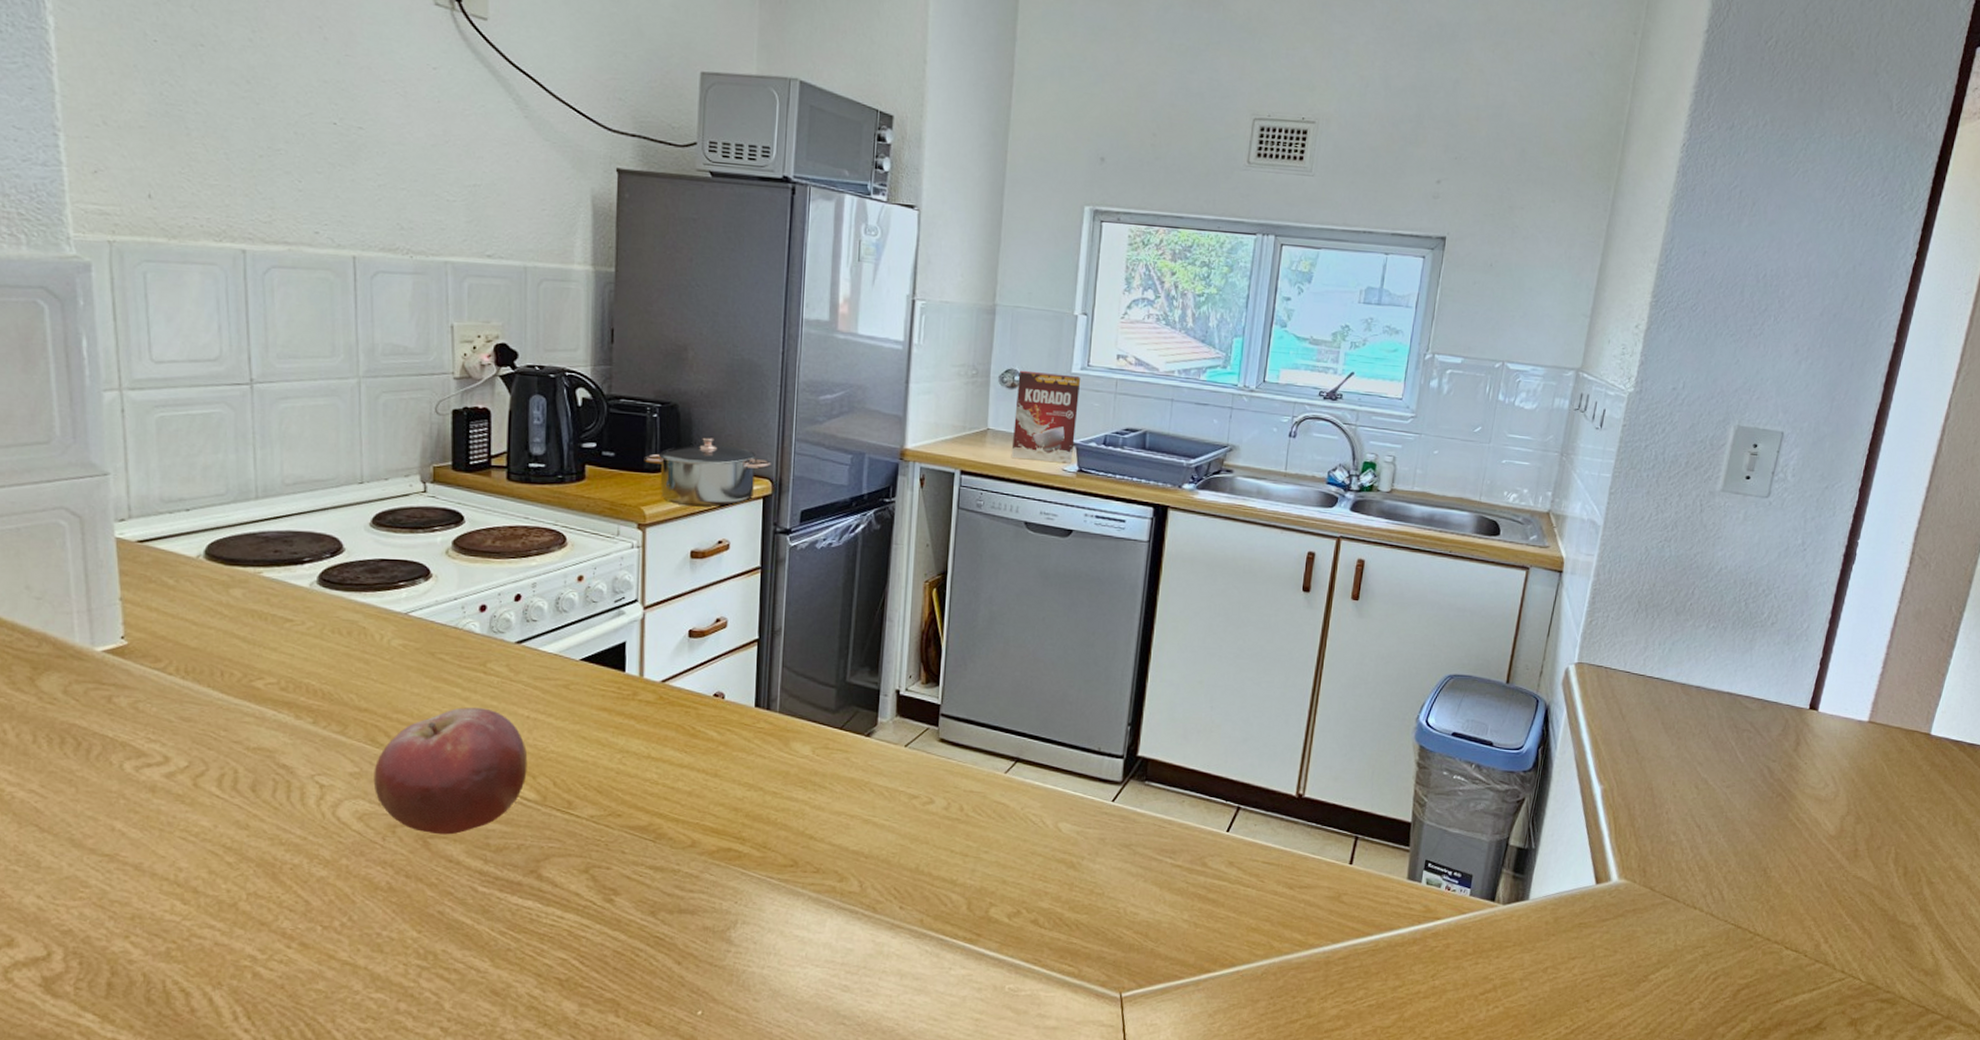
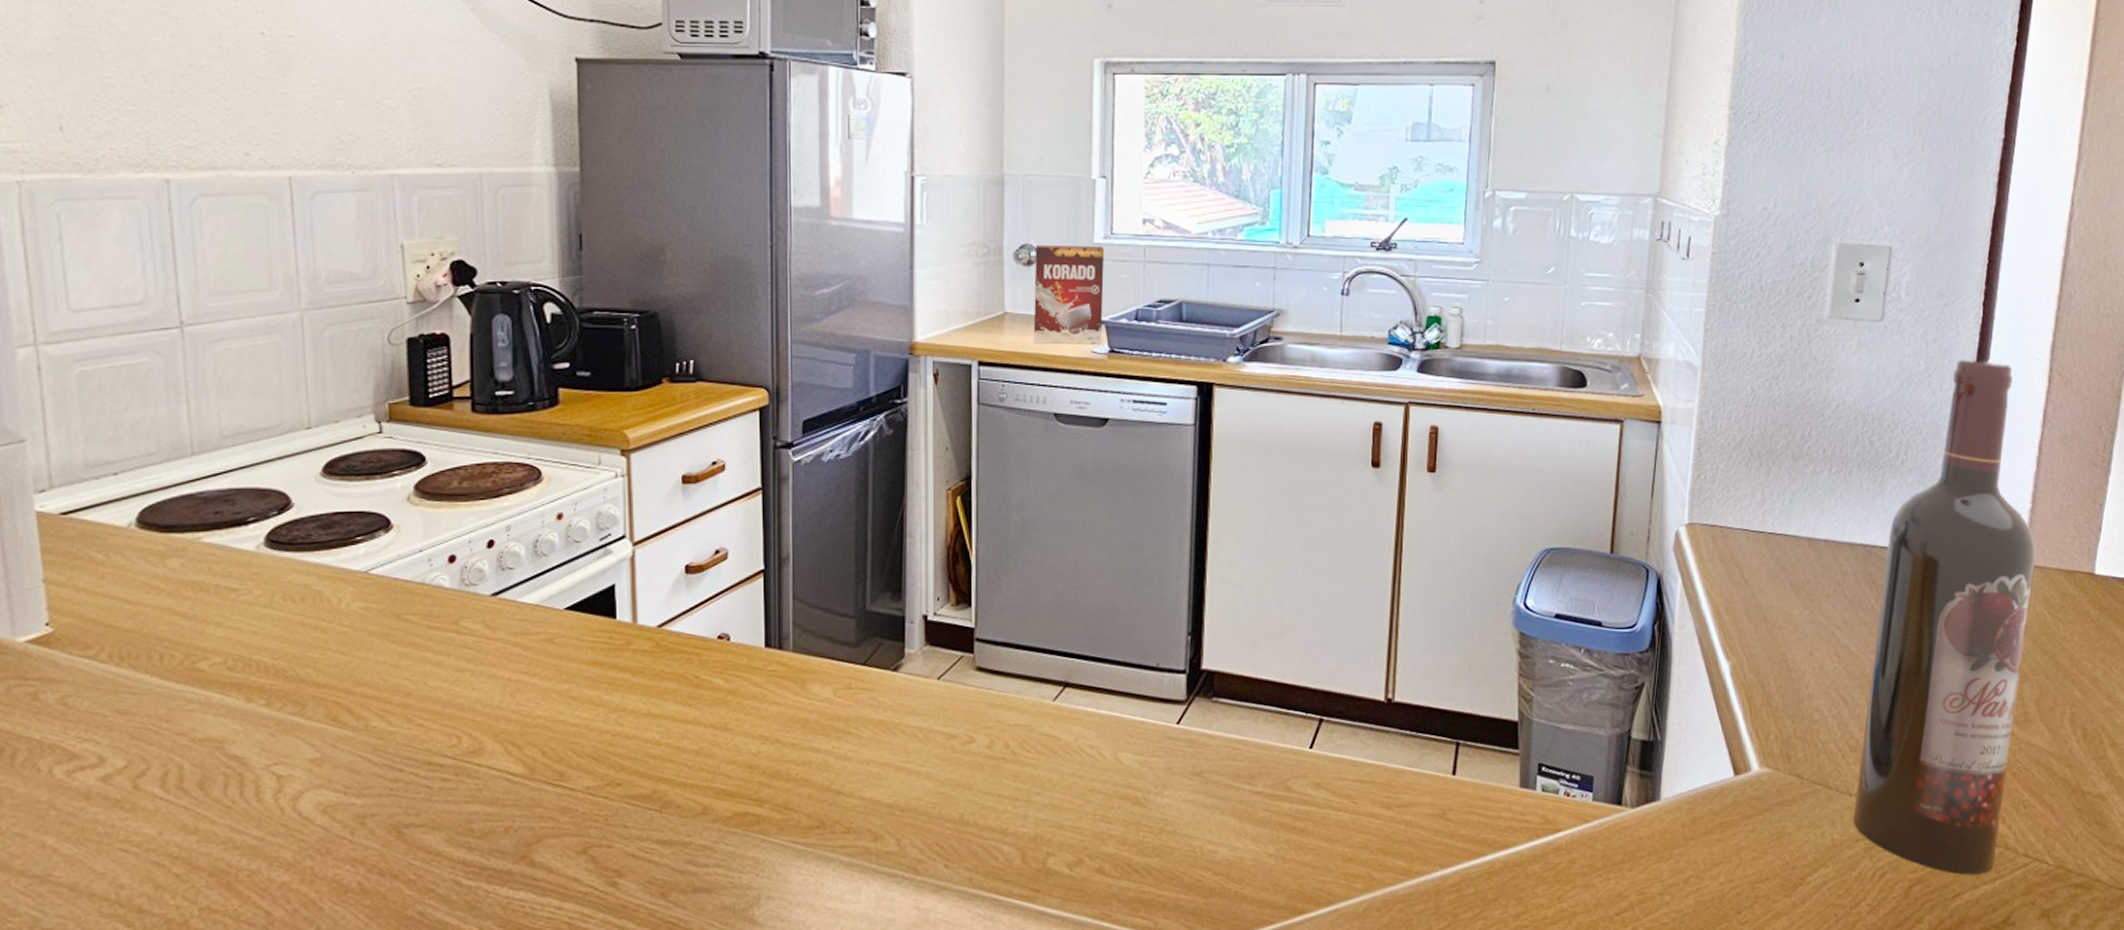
fruit: present [373,707,528,835] -> none [337,672,512,823]
cooking pot: present [644,436,771,507] -> none [623,345,766,425]
wine bottle: none [1695,537,1882,985] -> present [1853,359,2037,875]

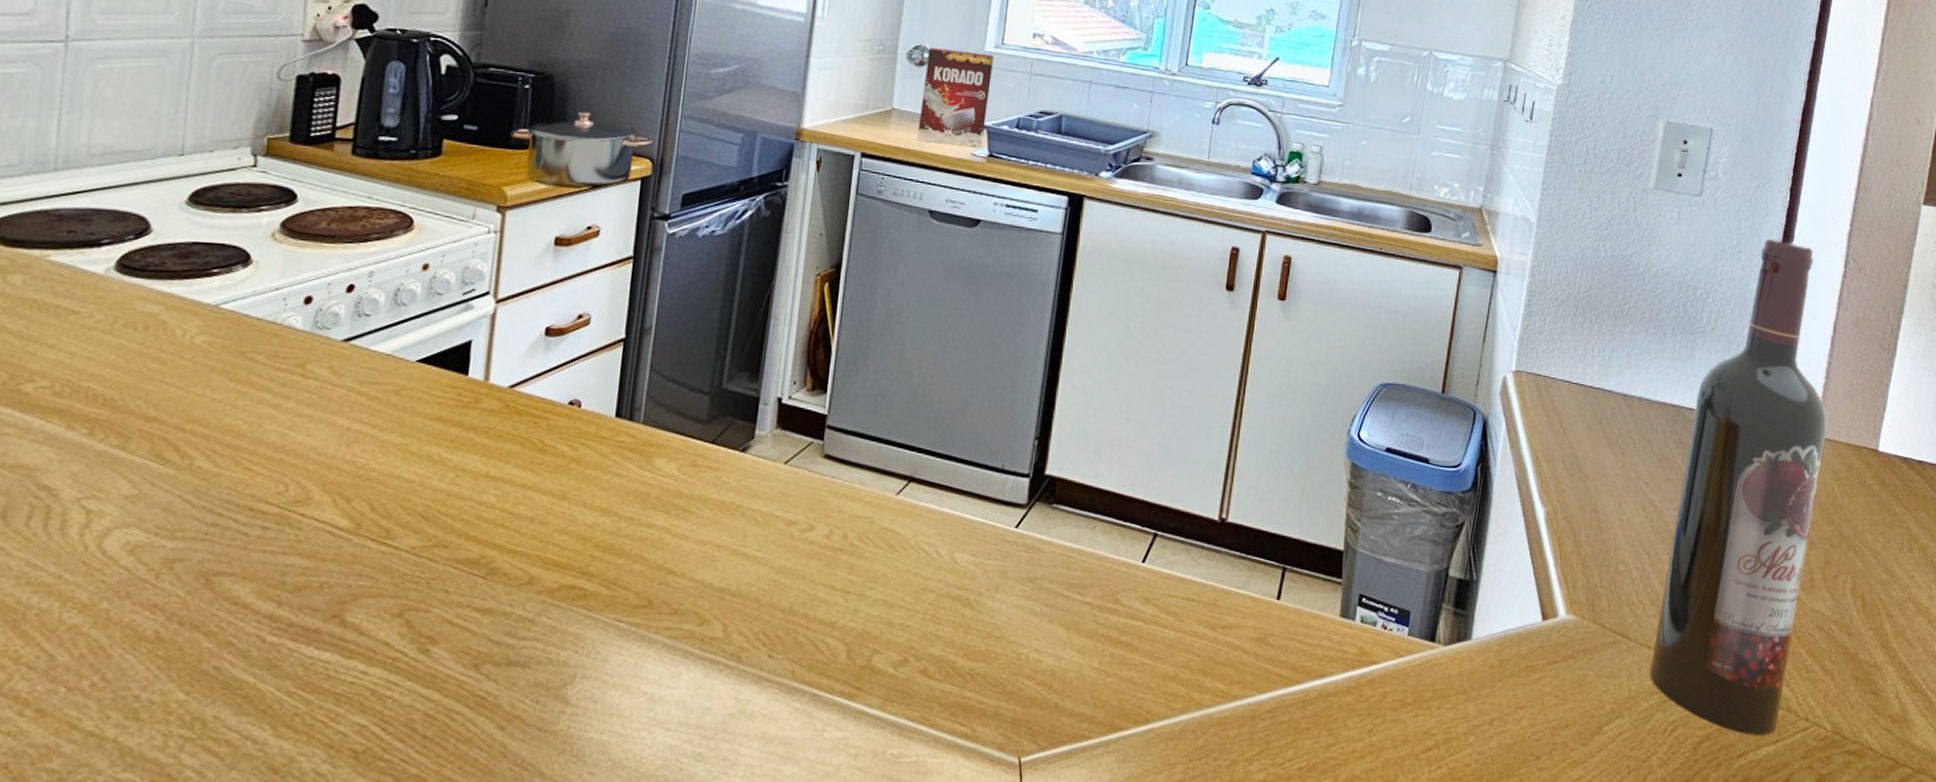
cooking pot: none [623,345,766,425] -> present [510,110,653,188]

